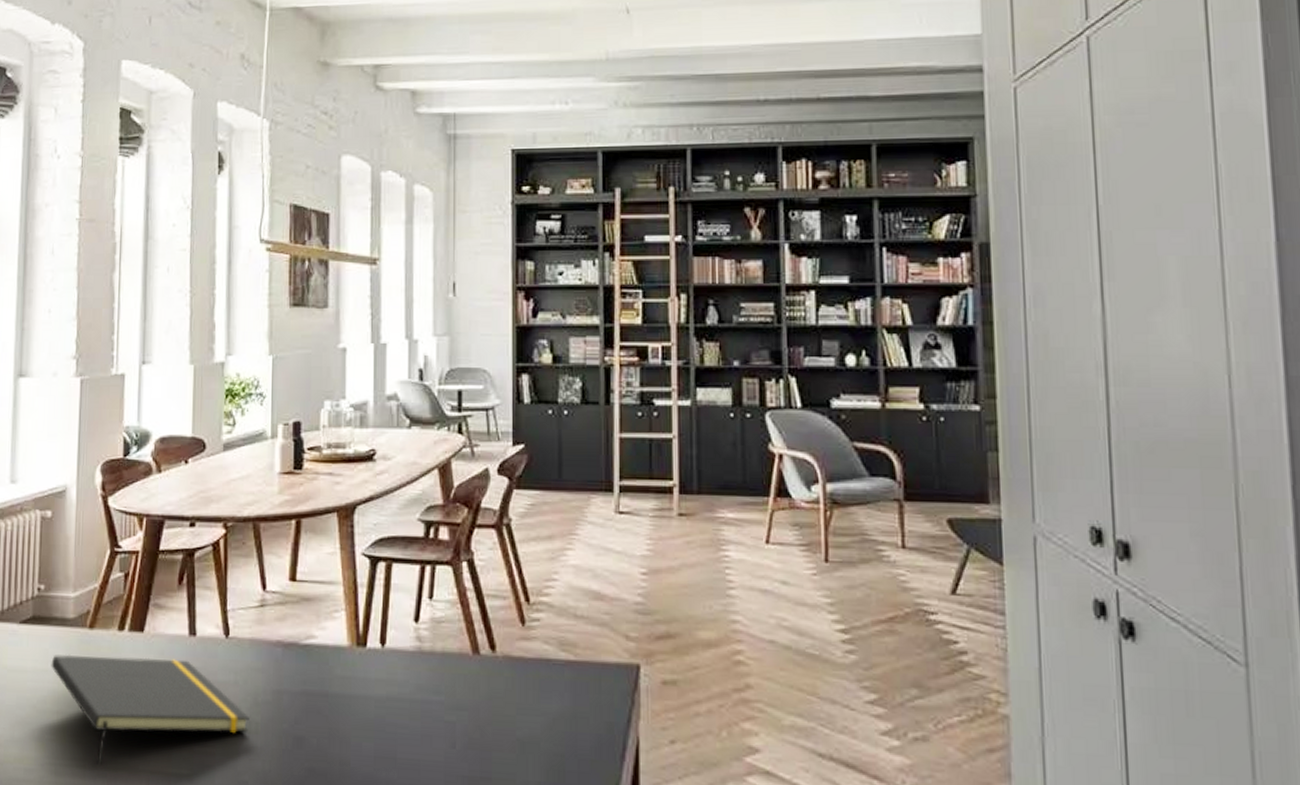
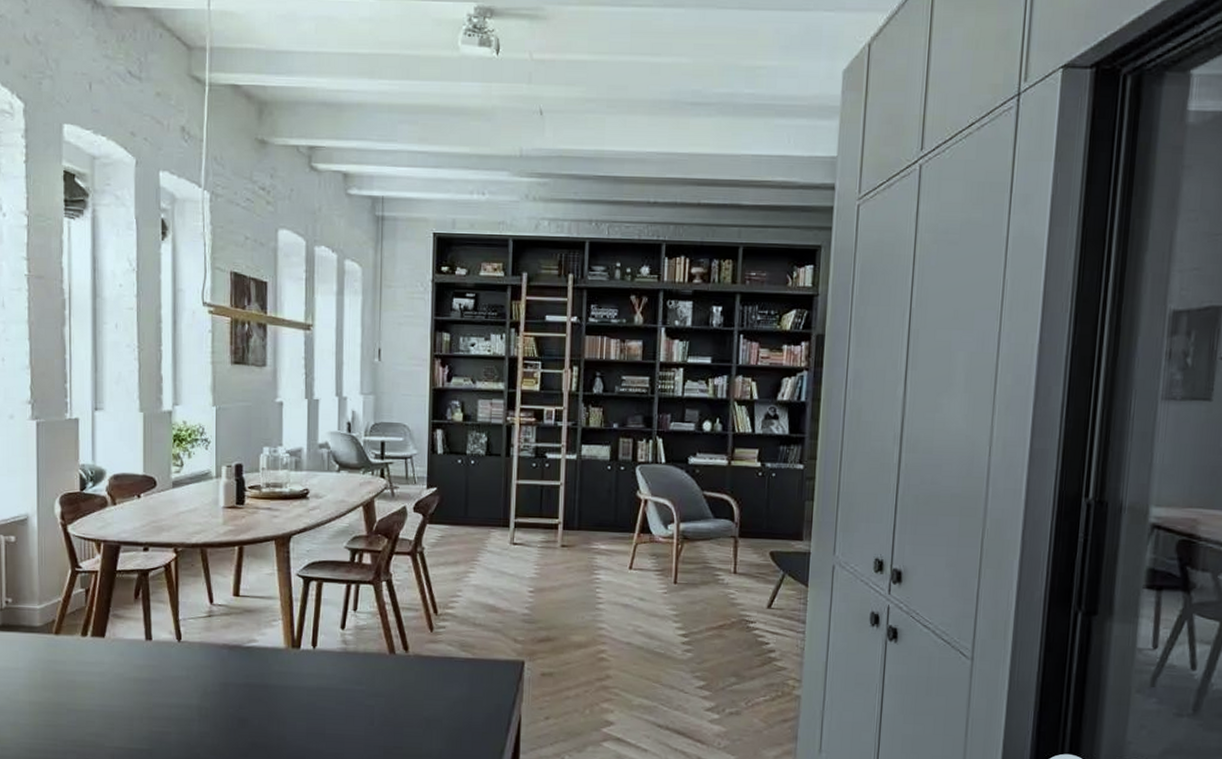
notepad: present [51,654,250,765] -> none [21,655,200,743]

